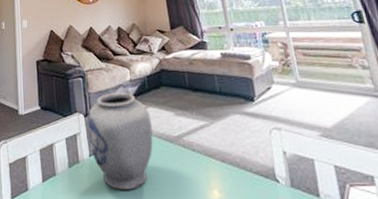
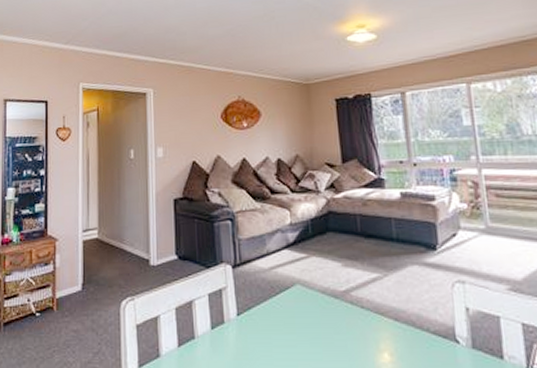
vase: present [86,92,153,190] -> none [235,238,315,354]

